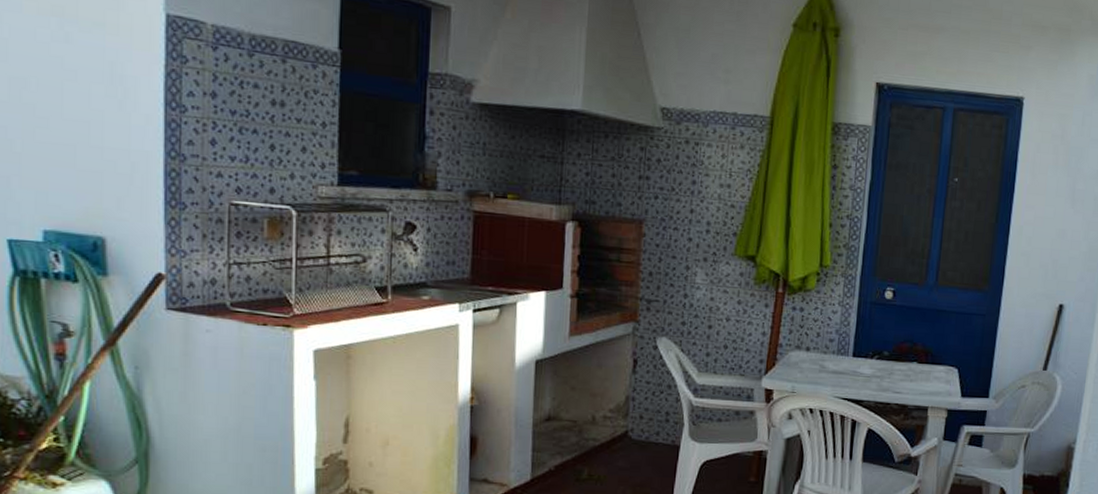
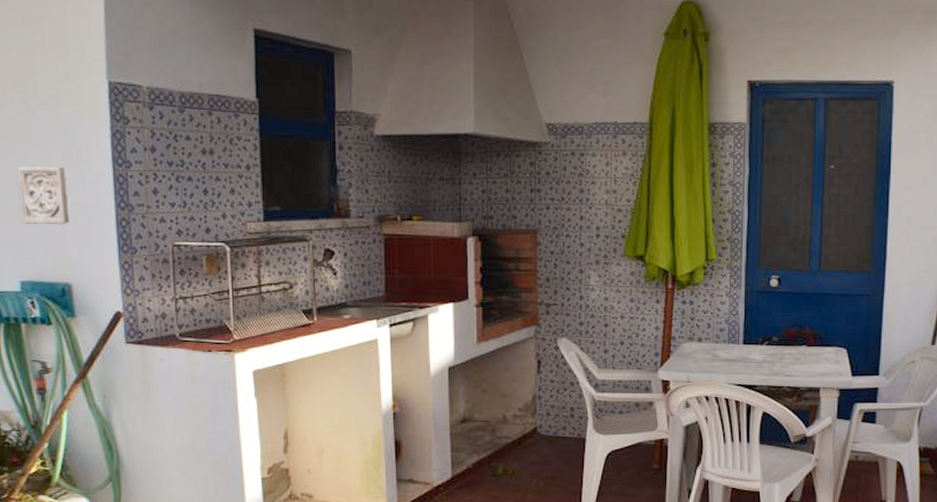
wall ornament: none [47,99,109,171] -> present [17,165,70,225]

